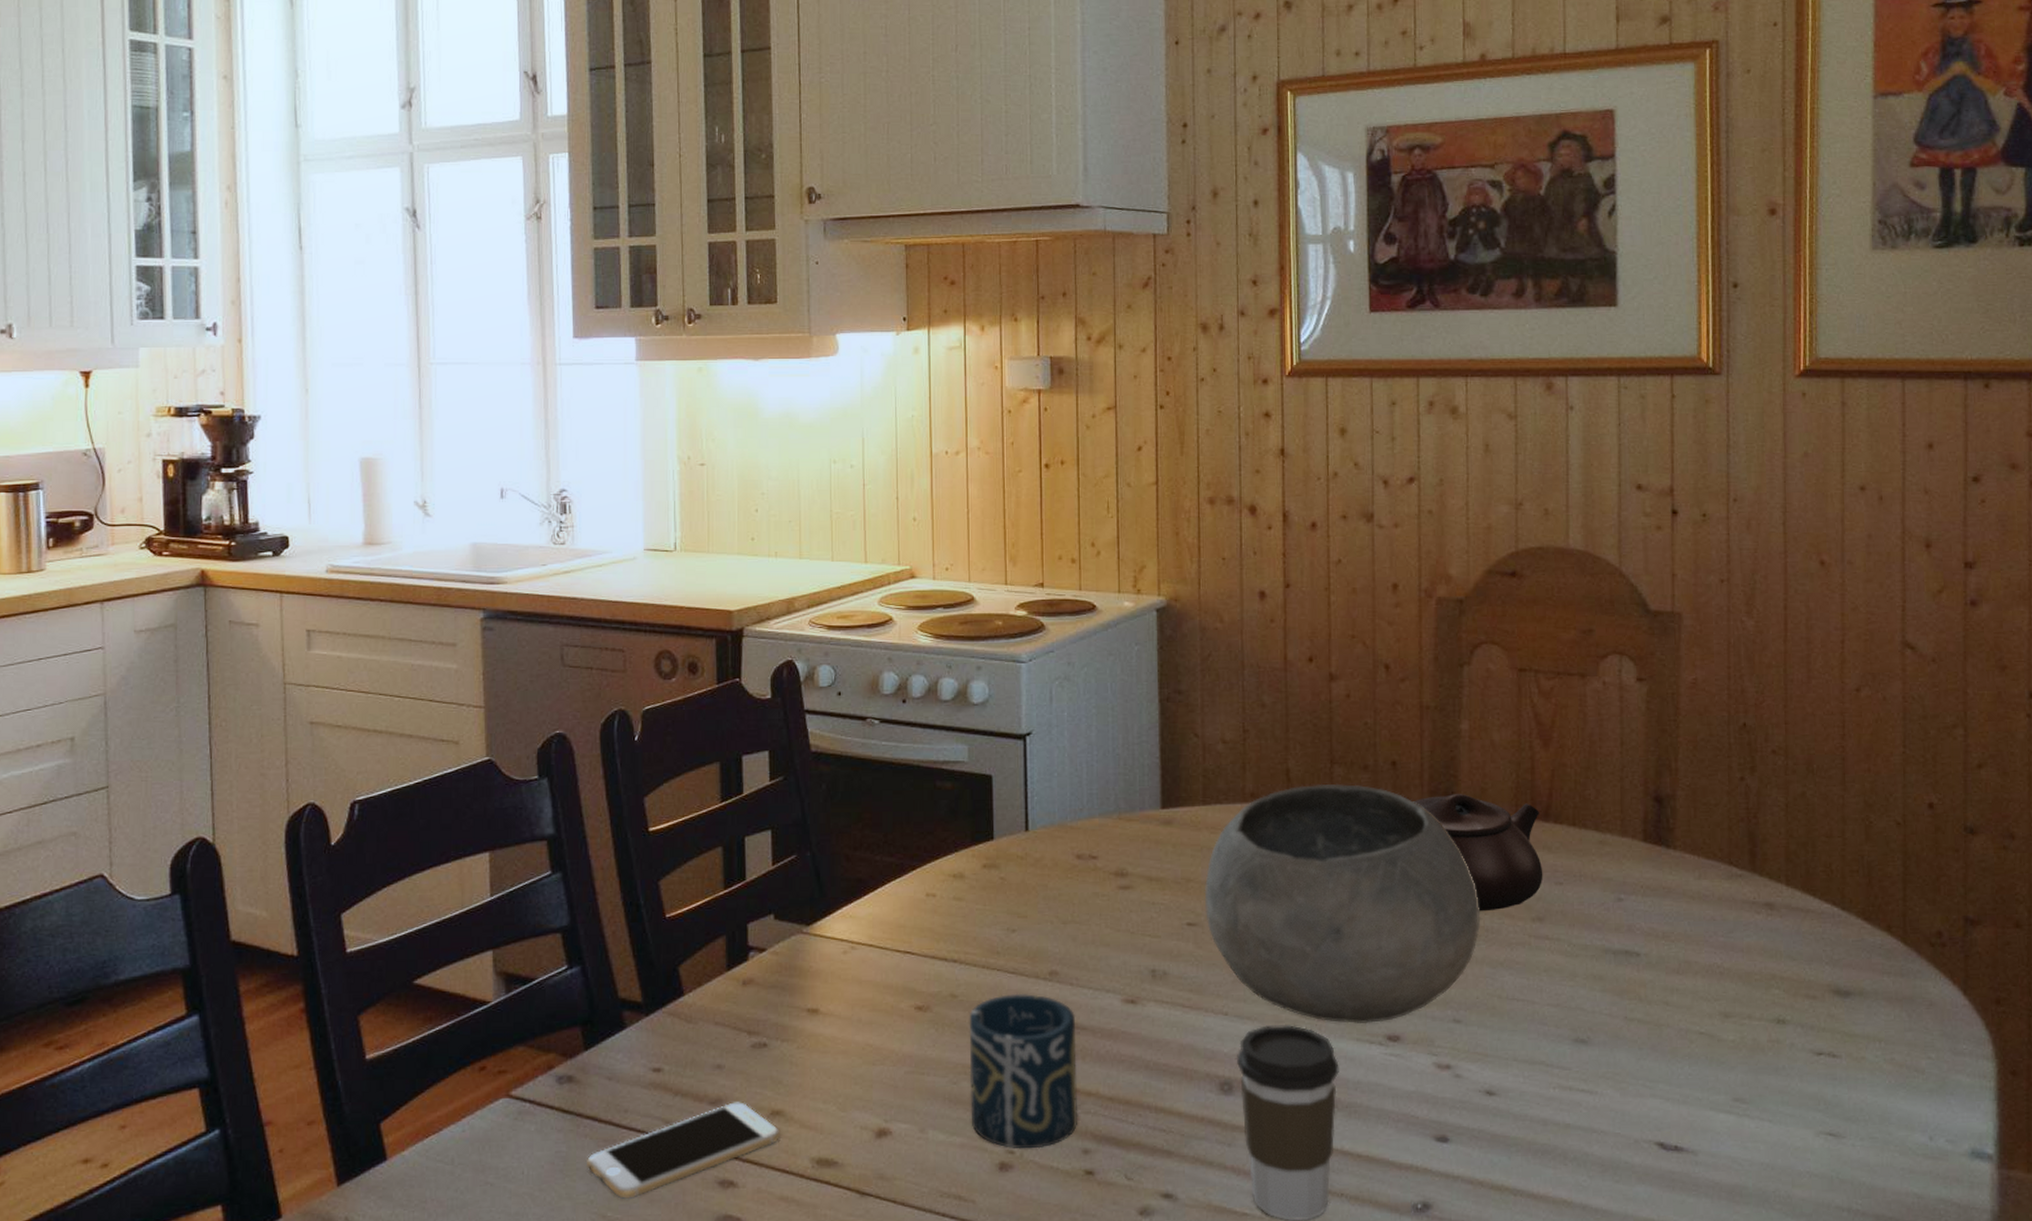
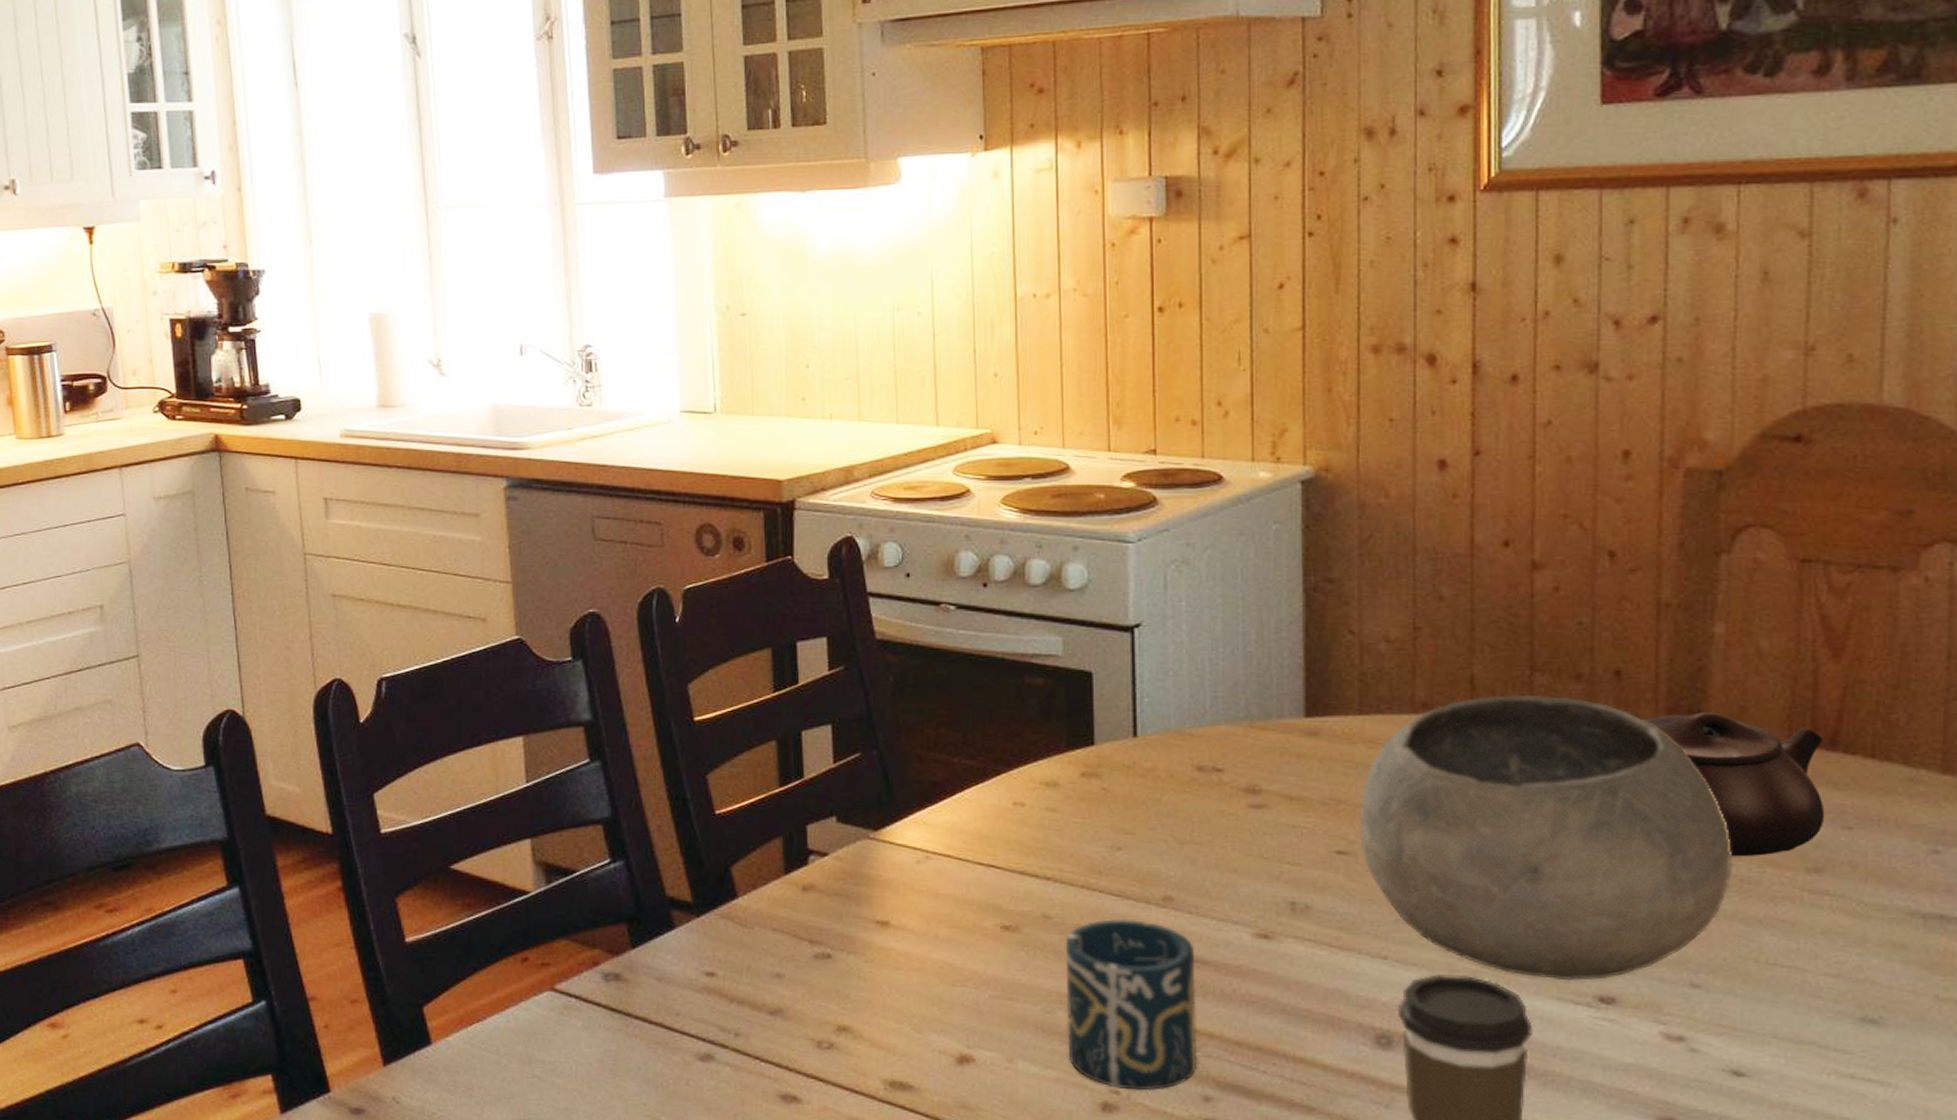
smartphone: present [587,1102,781,1199] -> none [638,1014,849,1105]

